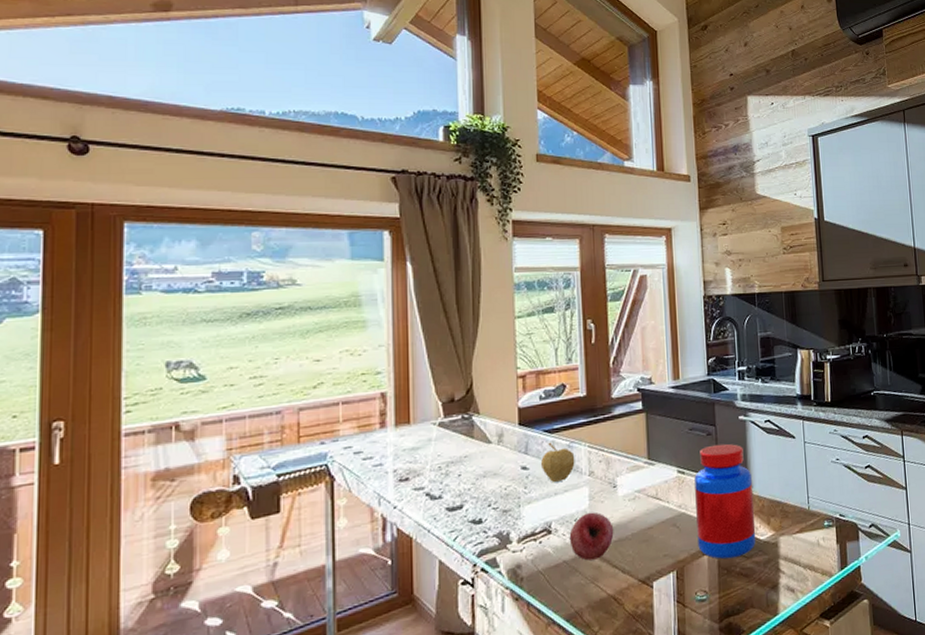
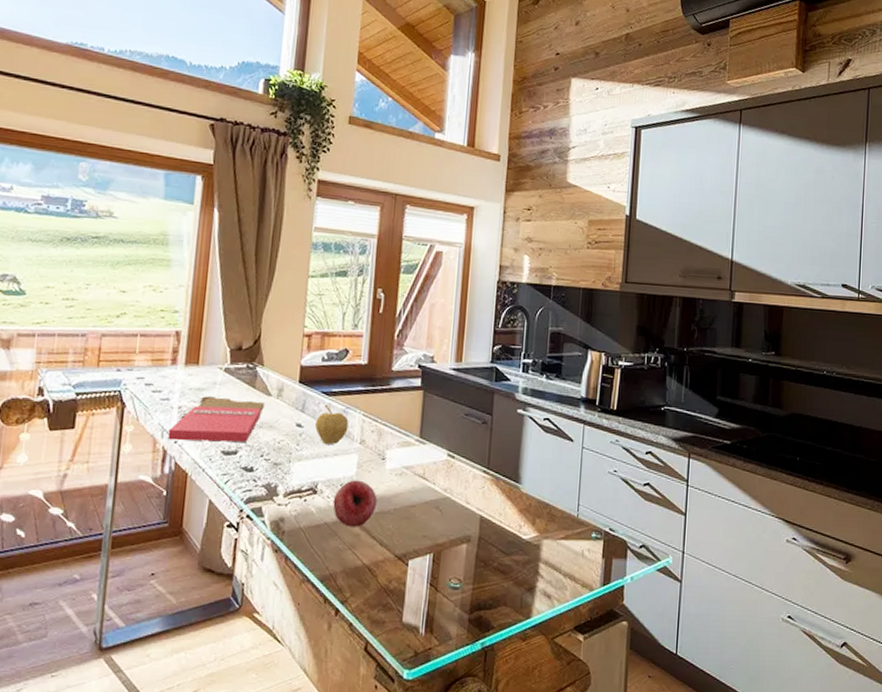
cutting board: none [385,451,486,507] -> present [167,396,265,442]
jar: present [694,443,756,559] -> none [458,434,523,552]

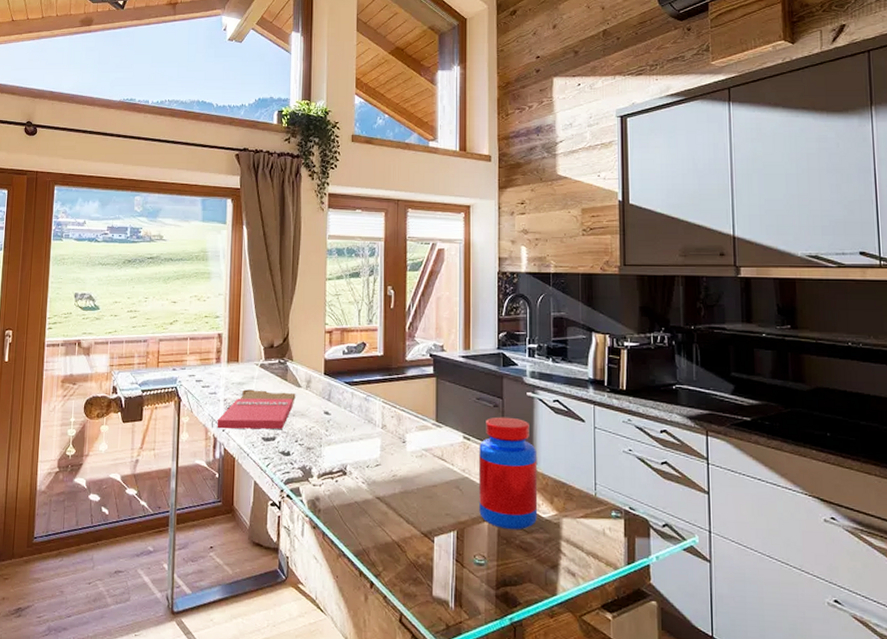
fruit: present [314,404,349,444] -> none [340,393,370,430]
fruit: present [333,480,377,527] -> none [361,462,401,506]
jar: none [458,434,523,552] -> present [479,416,538,530]

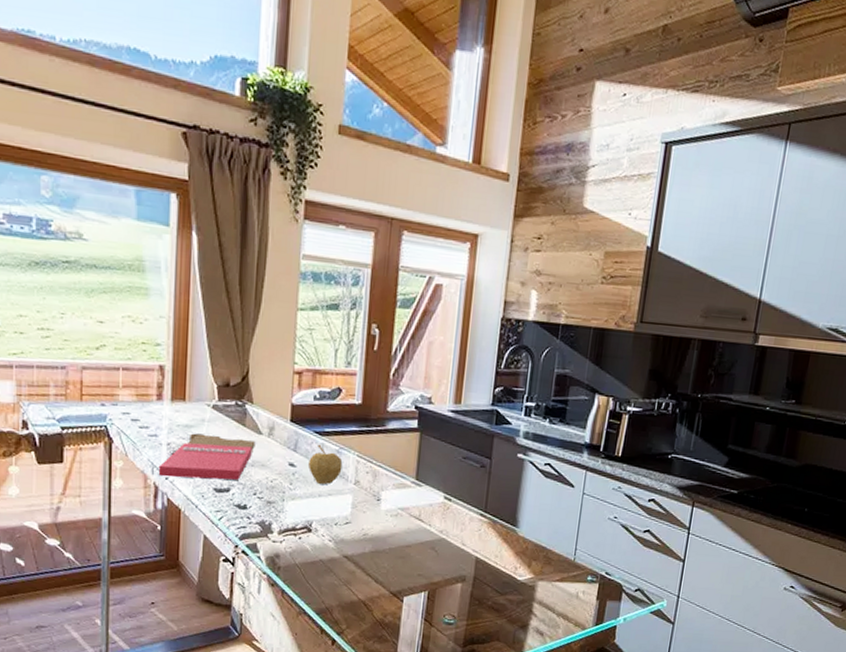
fruit: none [340,393,370,430] -> present [307,444,343,485]
jar: present [479,416,538,530] -> none [453,477,521,592]

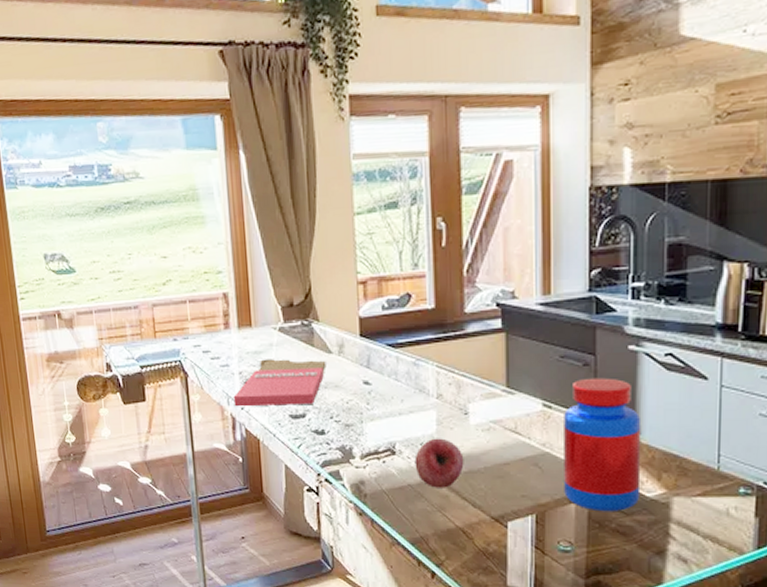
fruit: present [307,444,343,485] -> none [383,357,422,401]
fruit: none [328,519,373,565] -> present [414,438,464,488]
jar: none [453,477,521,592] -> present [564,377,642,512]

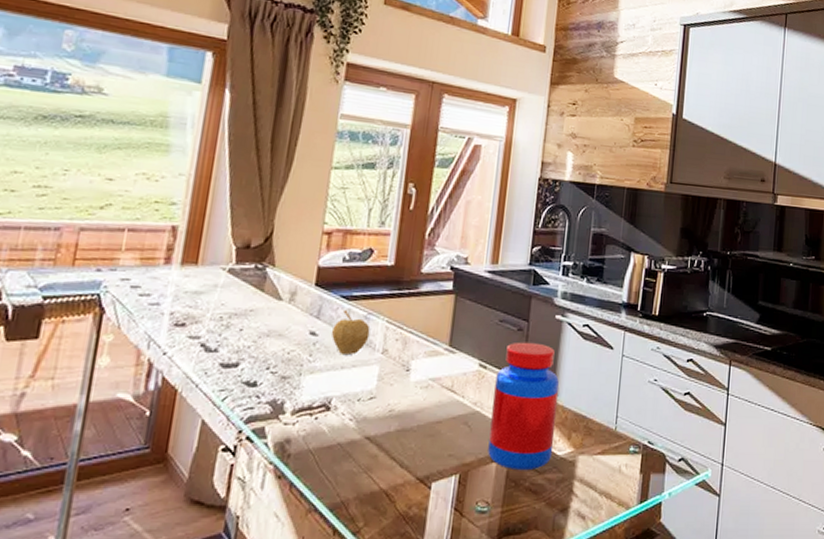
cutting board: present [233,359,326,407] -> none [155,300,274,353]
fruit: none [383,357,422,401] -> present [331,309,370,355]
fruit: present [414,438,464,488] -> none [348,394,399,447]

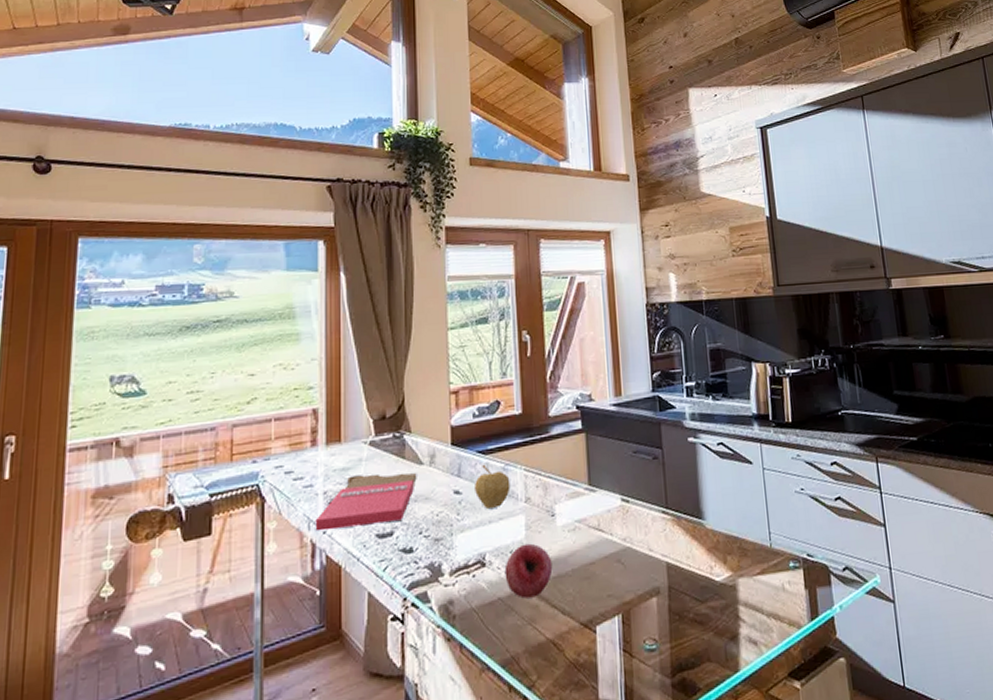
cutting board: none [155,300,274,353] -> present [315,473,417,532]
fruit: none [348,394,399,447] -> present [504,543,553,599]
jar: present [488,342,560,471] -> none [640,469,712,603]

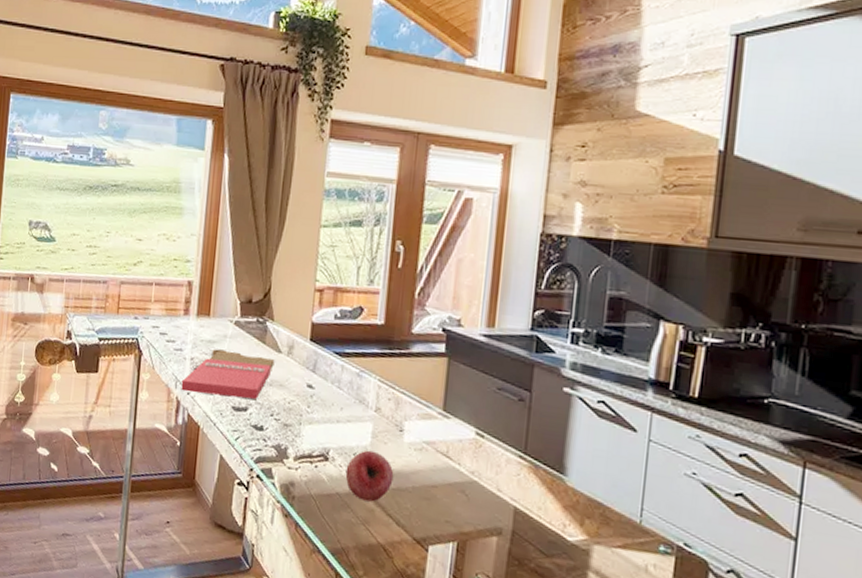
fruit: present [473,464,511,509] -> none [326,365,363,410]

